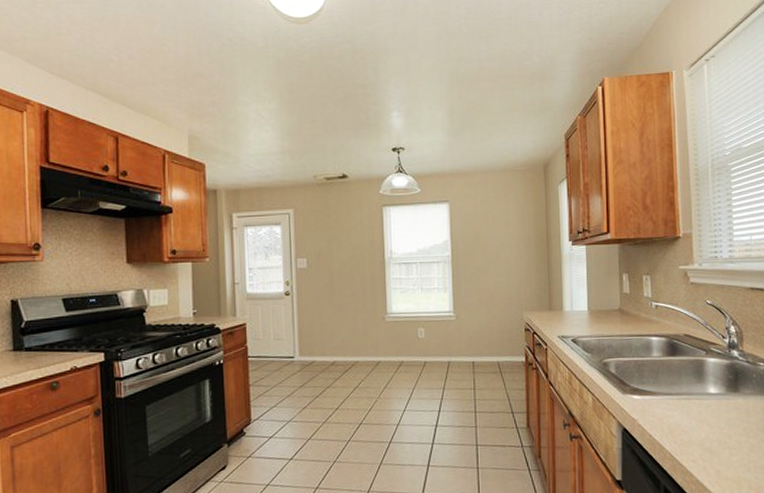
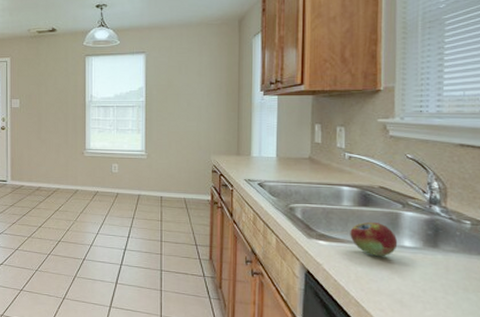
fruit: none [661,371,704,407] -> present [350,221,398,257]

